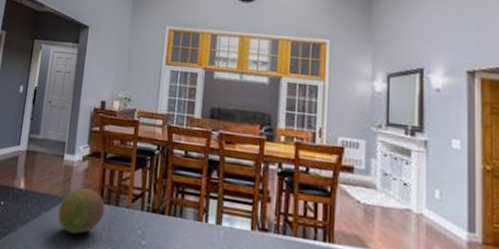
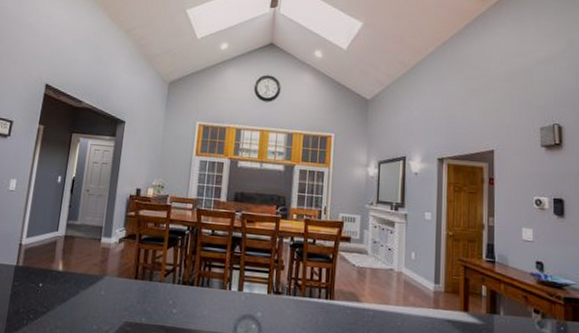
fruit: present [58,188,105,234] -> none [95,267,140,308]

